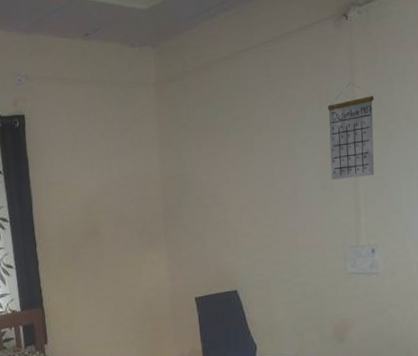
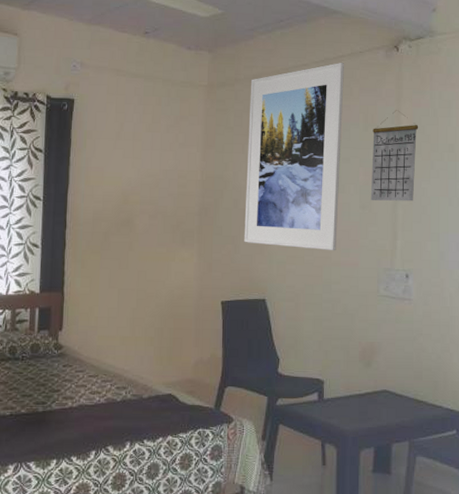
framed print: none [199,39,302,238] -> present [244,62,344,251]

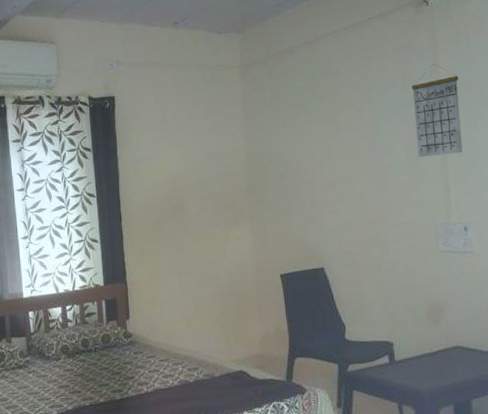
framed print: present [244,62,344,251] -> none [282,24,389,215]

